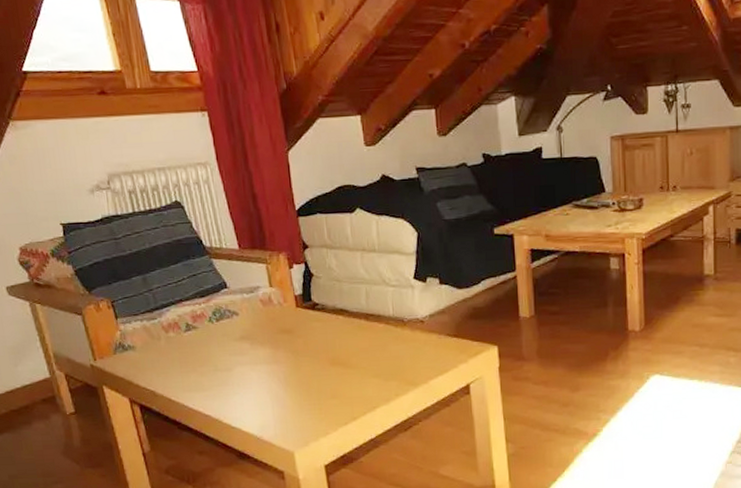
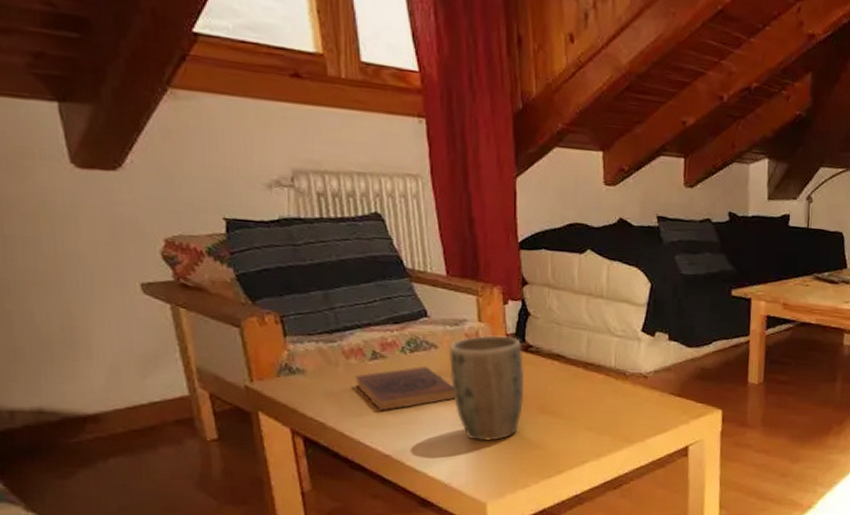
book: none [174,333,258,376] -> present [354,367,456,411]
plant pot: none [247,297,316,395] -> present [448,335,524,441]

